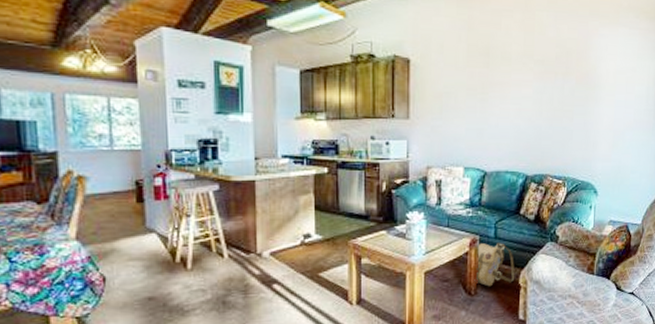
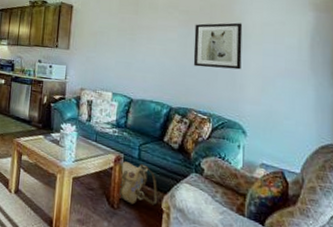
wall art: none [549,72,597,127] -> present [193,22,243,70]

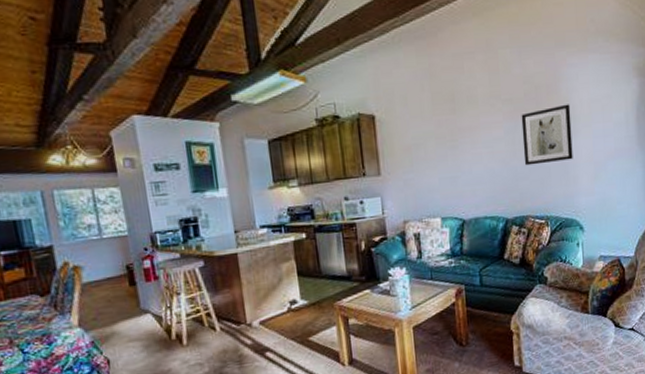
backpack: present [117,161,158,205] -> none [464,290,506,336]

